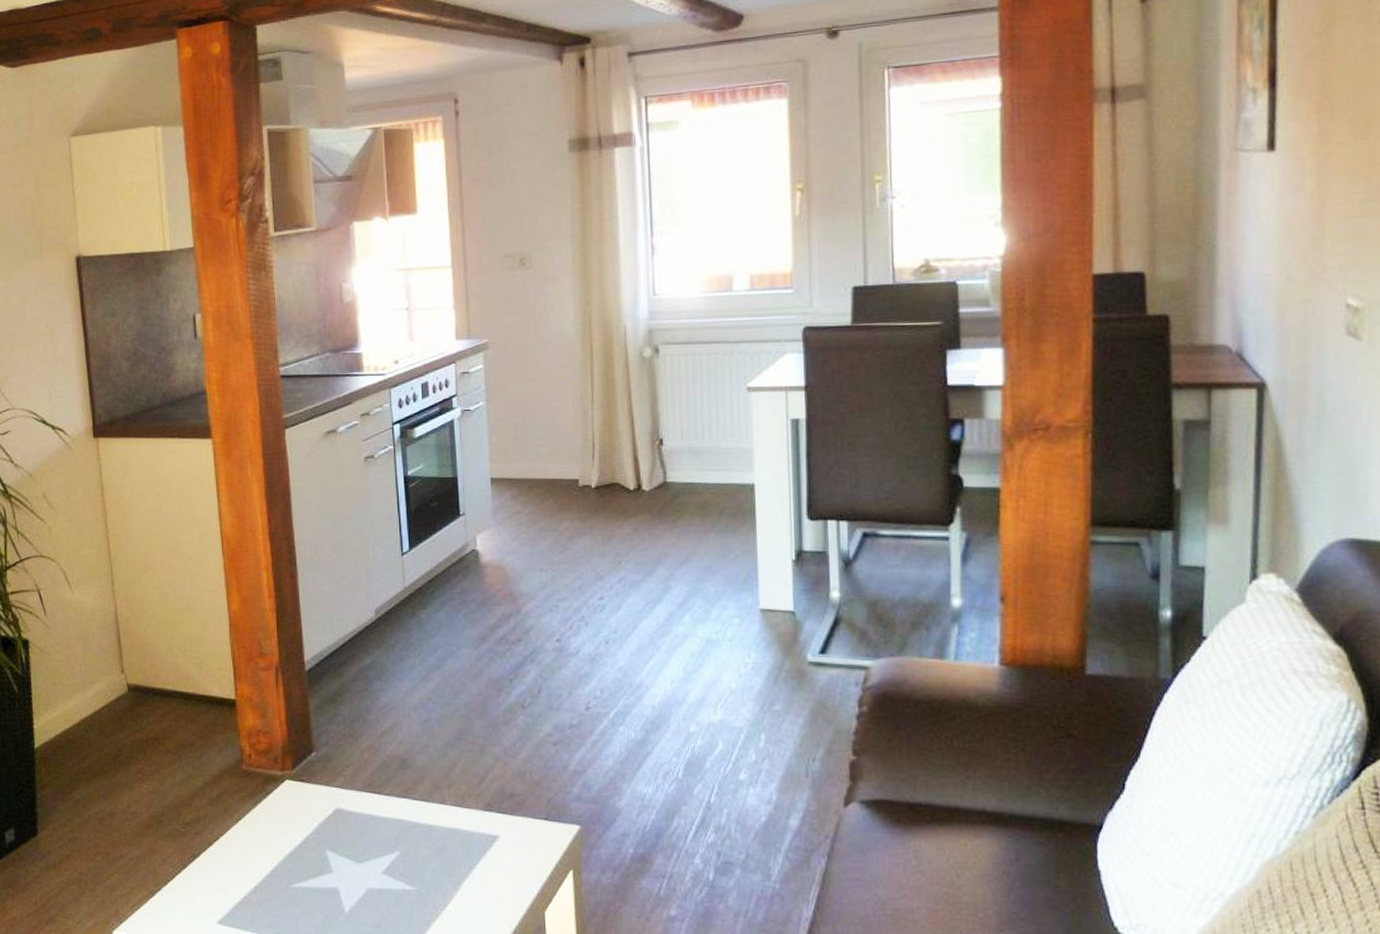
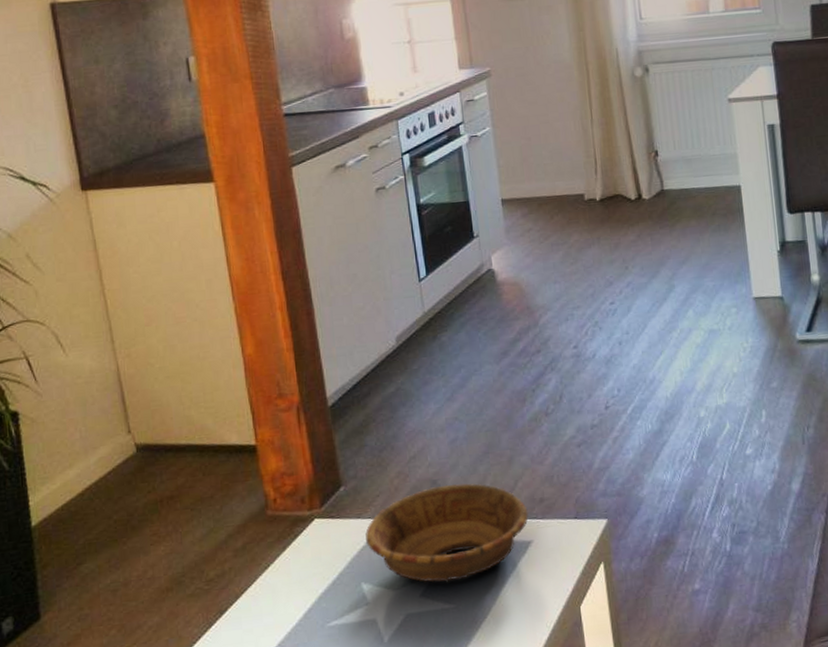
decorative bowl: none [333,765,497,865] -> present [365,483,529,583]

